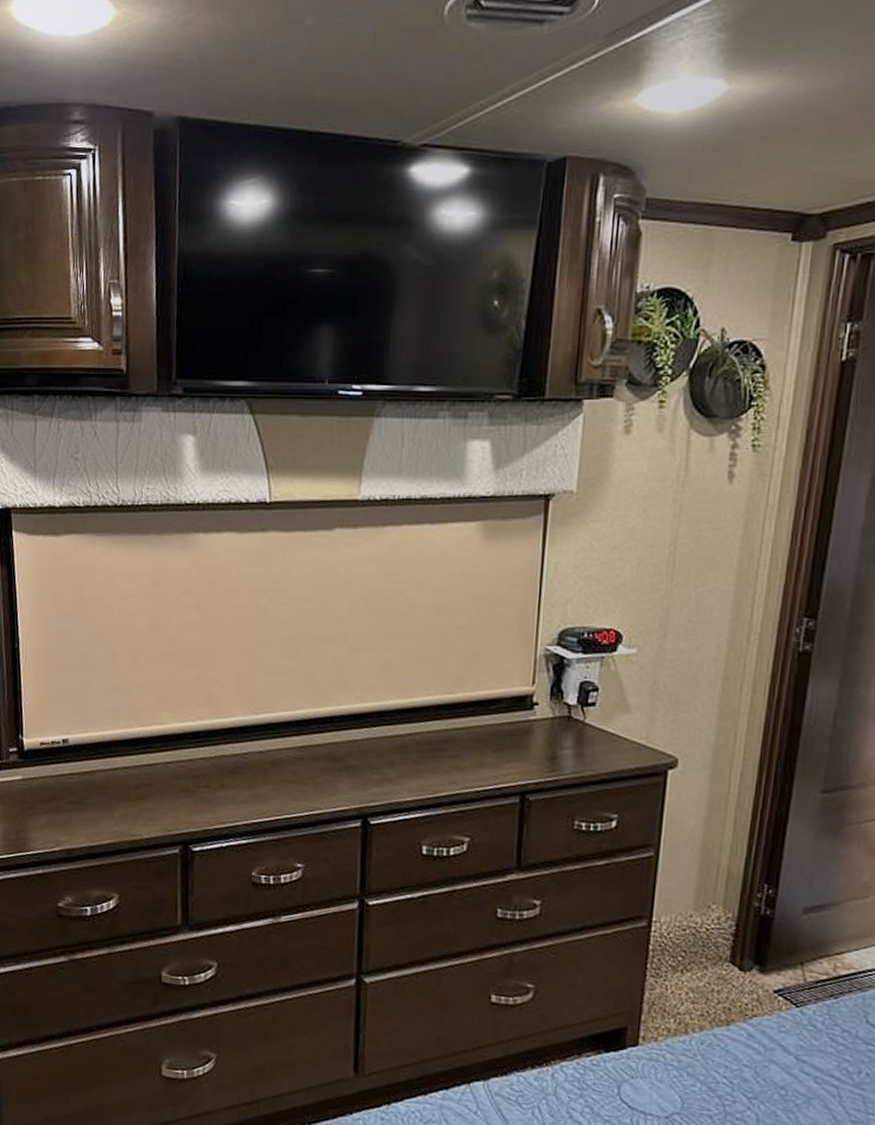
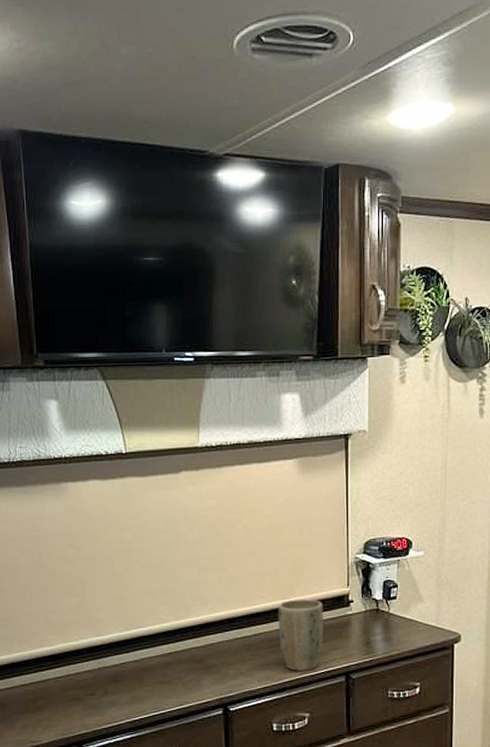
plant pot: none [439,694,499,785] -> present [278,599,324,671]

